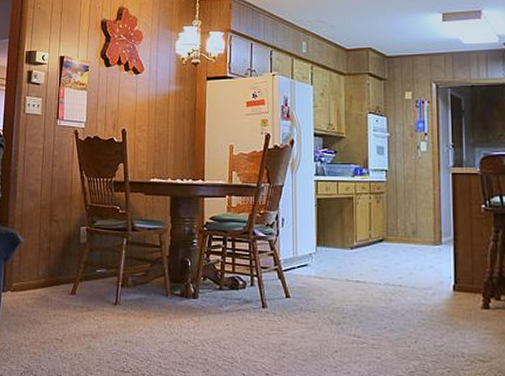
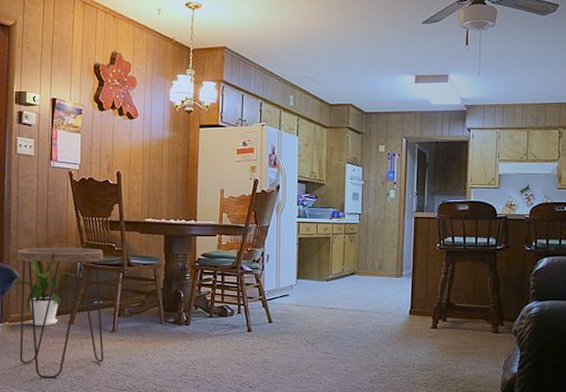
house plant: none [17,224,79,297] -> present [14,260,76,327]
side table: none [20,210,108,356] -> present [16,247,104,378]

